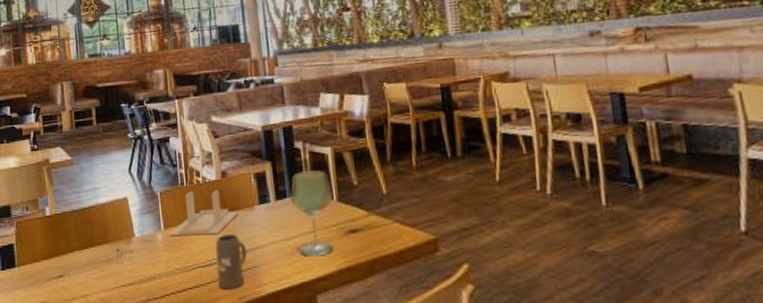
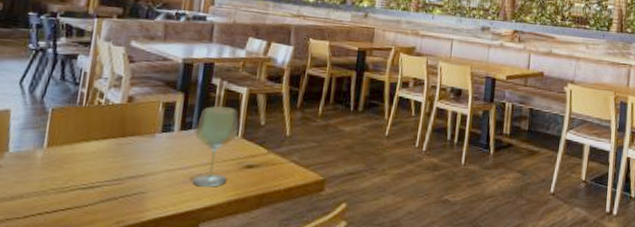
napkin holder: present [169,190,238,237] -> none [51,112,137,158]
beer mug: present [215,234,247,290] -> none [96,158,137,214]

